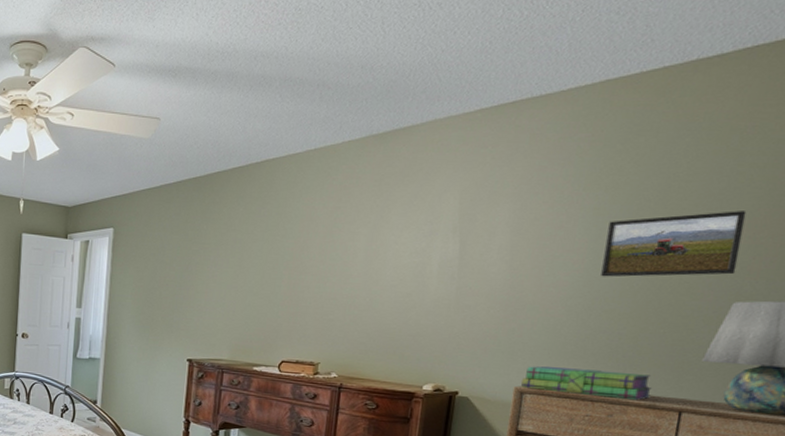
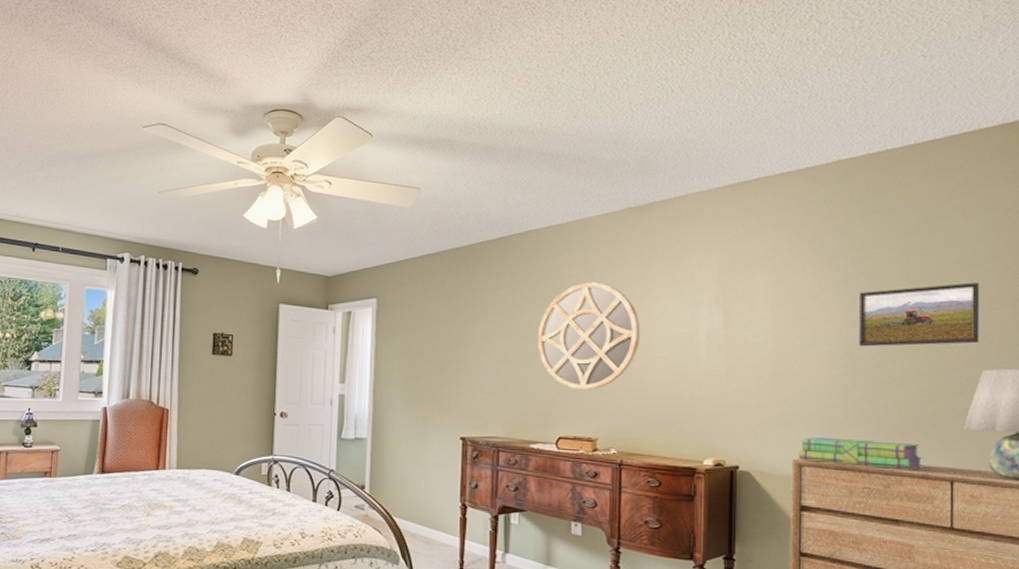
home mirror: none [267,211,372,317] -> present [538,282,640,390]

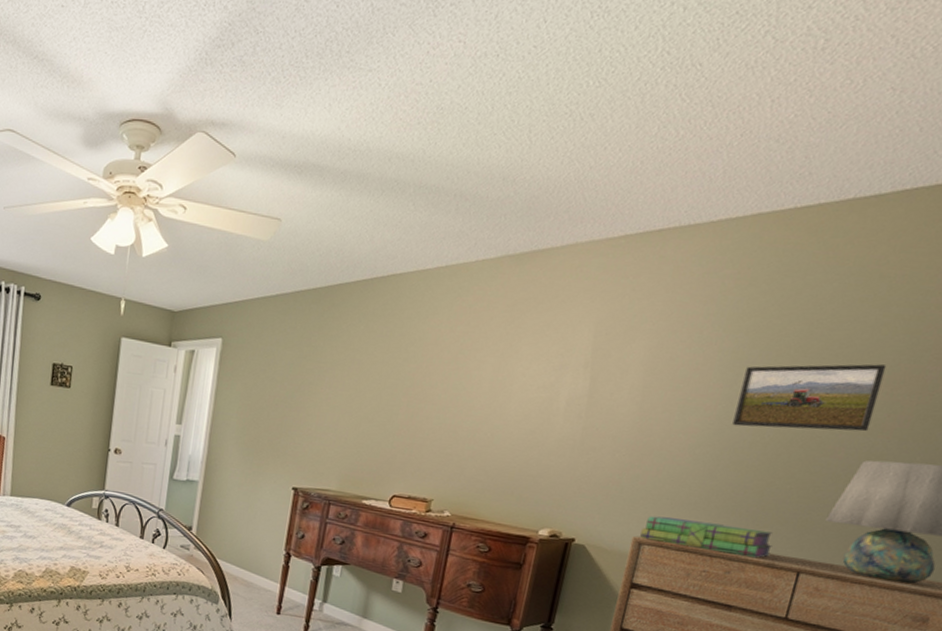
home mirror: present [538,282,640,390] -> none [384,335,498,450]

